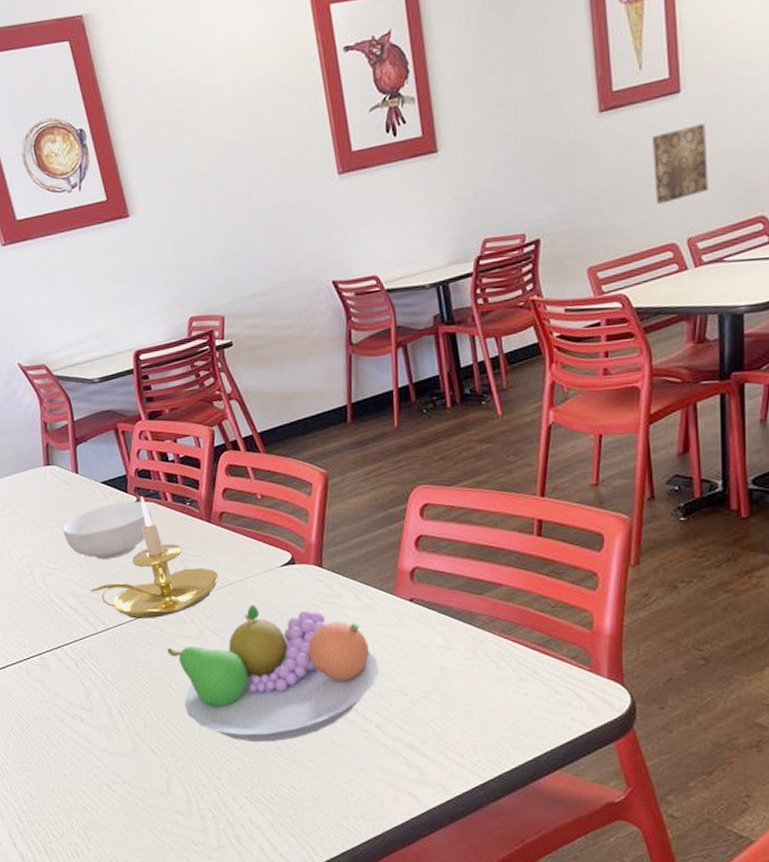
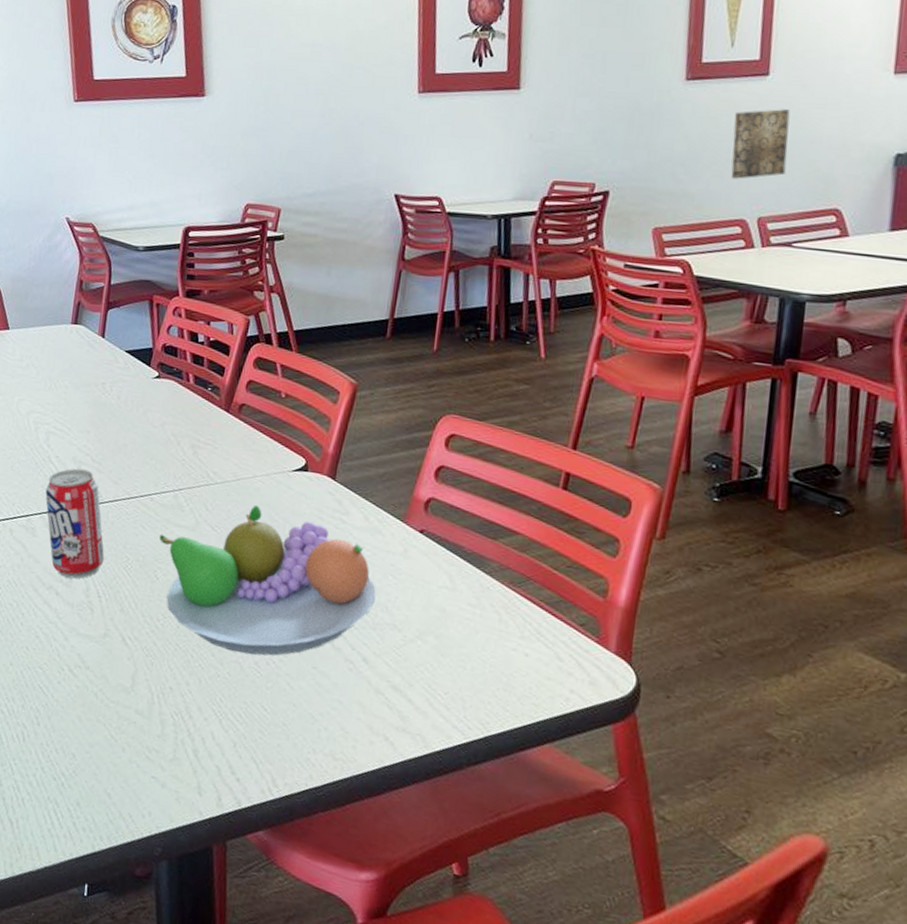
beverage can: none [52,601,120,704] -> present [45,468,105,579]
cereal bowl: present [63,501,153,559] -> none [77,374,171,431]
candle holder: present [90,496,219,619] -> none [92,373,228,501]

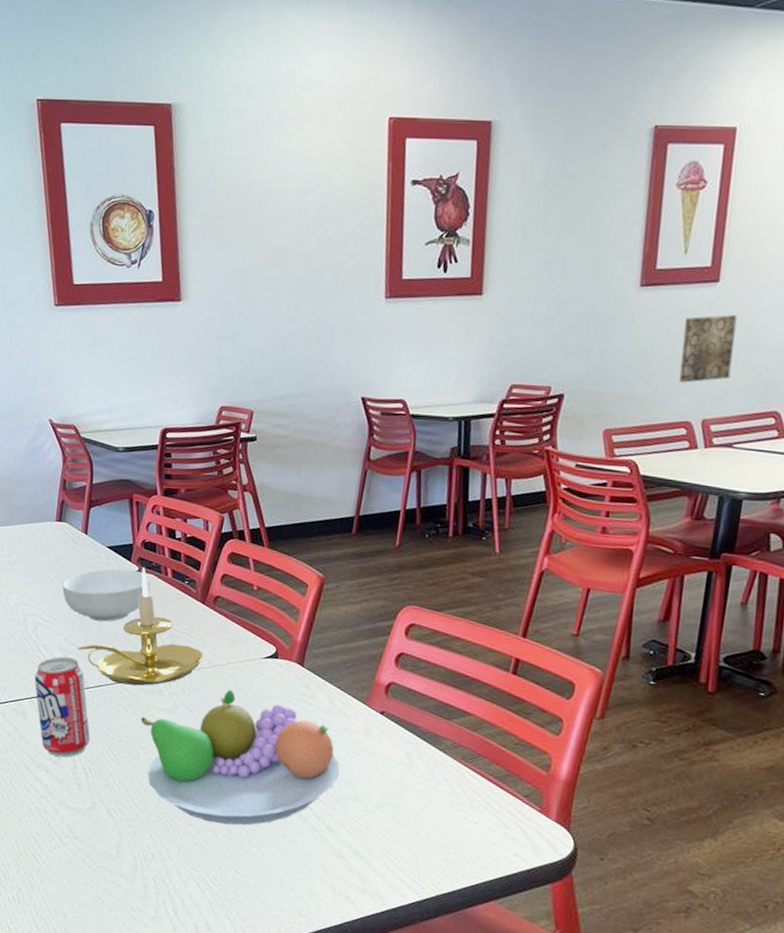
cereal bowl: none [77,374,171,431] -> present [62,568,151,622]
candle holder: none [92,373,228,501] -> present [78,567,204,686]

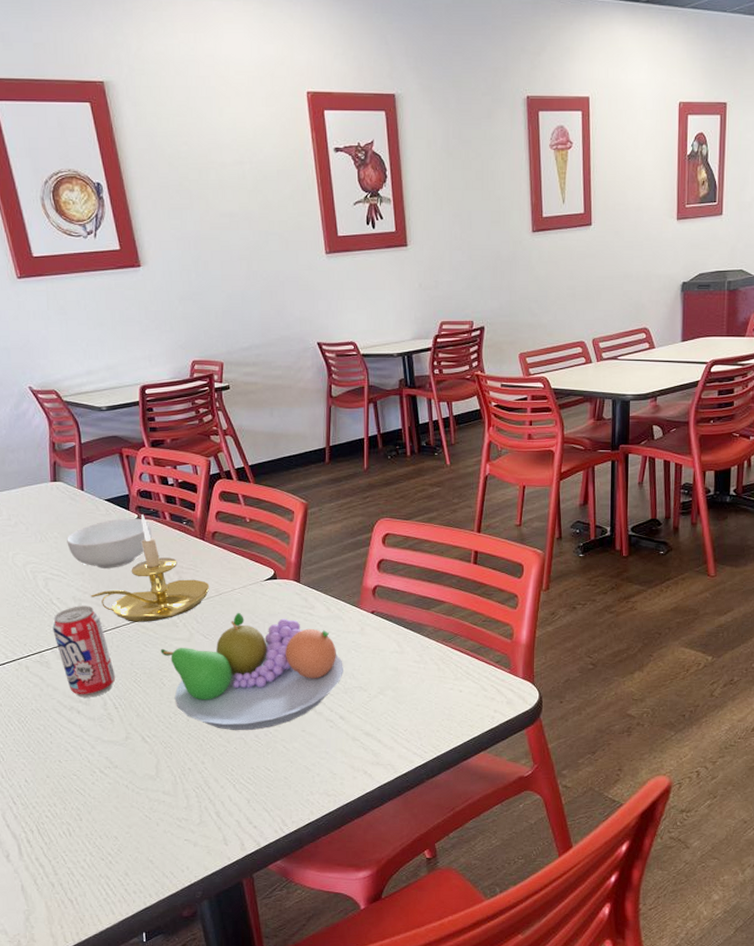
wall art: present [678,315,738,383] -> none [570,252,609,310]

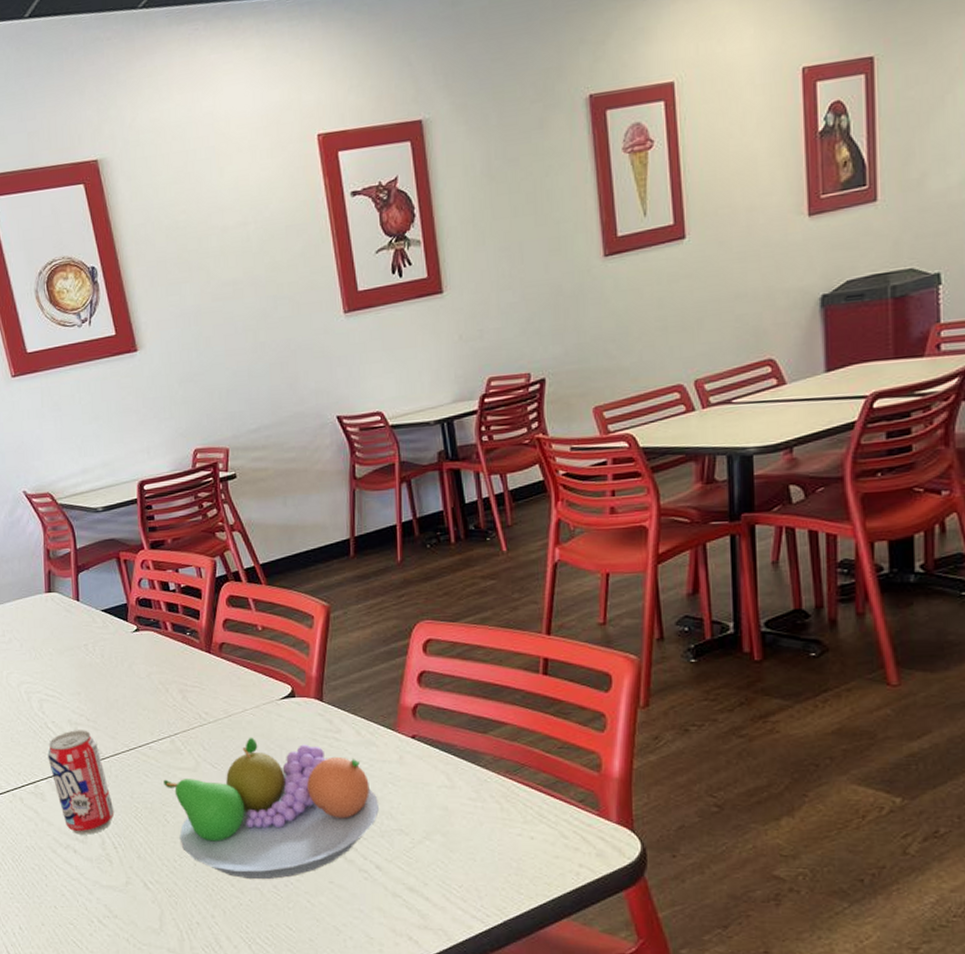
cereal bowl: present [67,518,152,568] -> none [62,629,152,688]
candle holder: present [91,514,210,622] -> none [87,625,218,749]

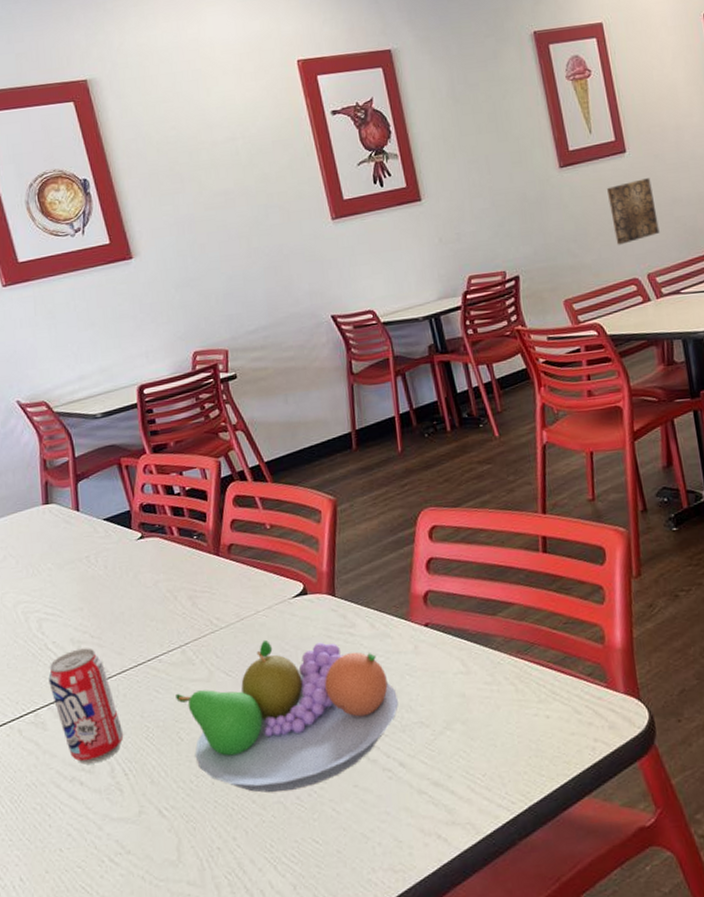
wall art: none [658,269,715,346] -> present [607,178,660,245]

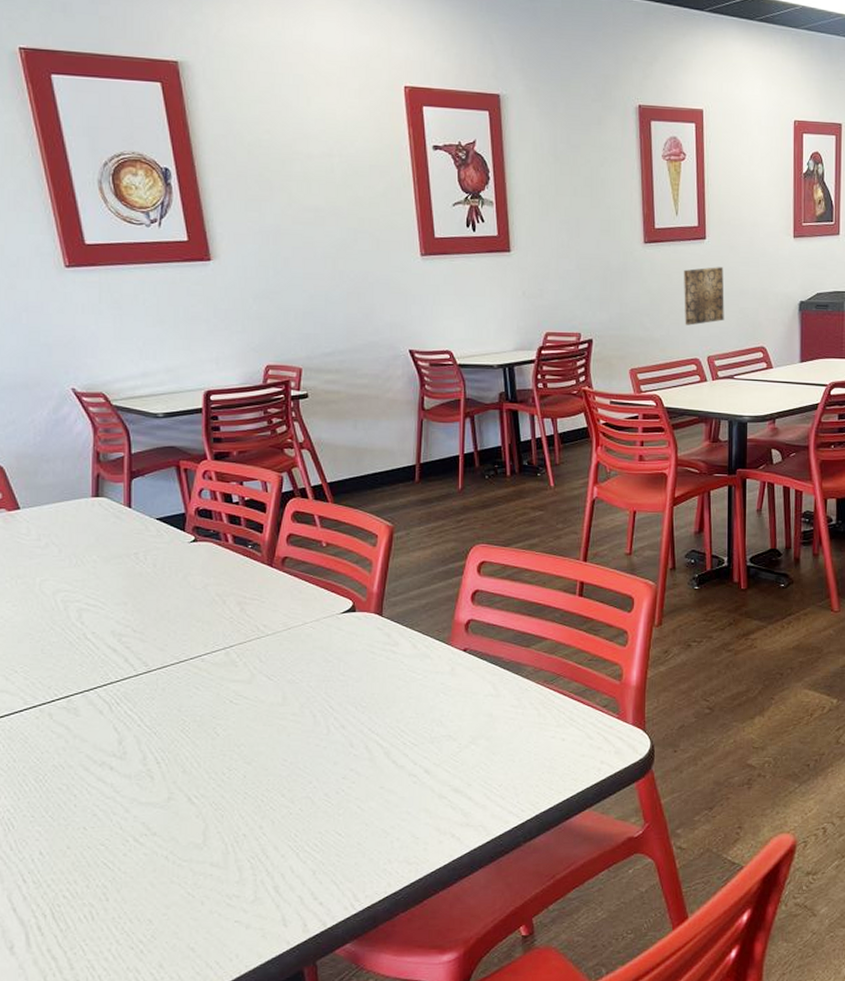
beverage can: present [48,648,124,765] -> none [85,641,159,751]
fruit bowl: present [176,639,398,793] -> none [215,649,430,789]

